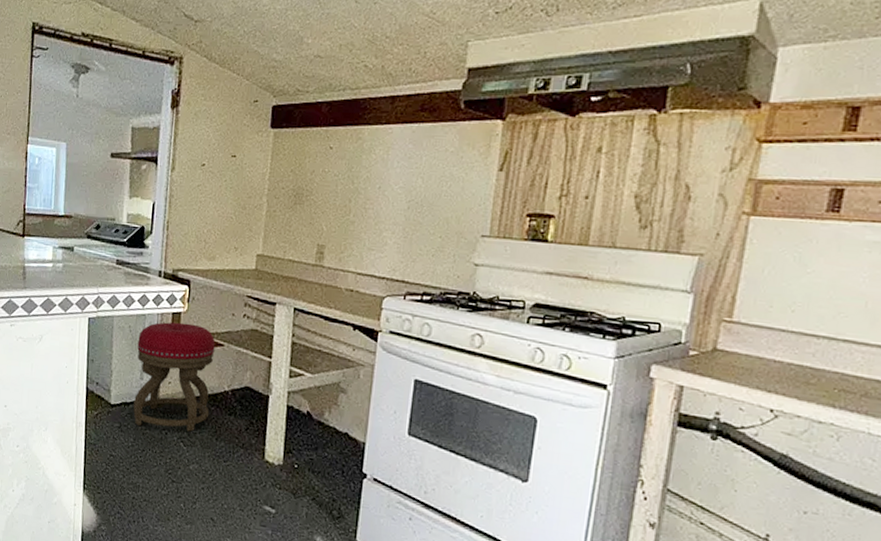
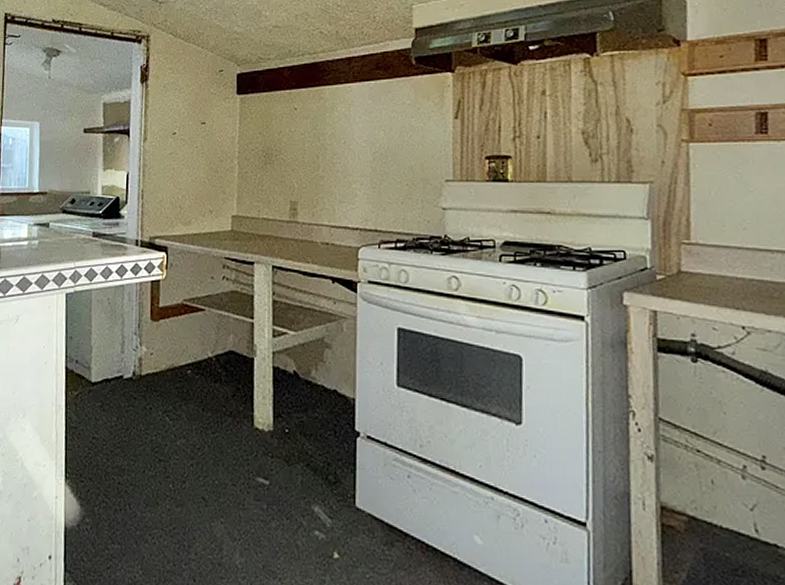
stool: present [133,322,215,432] -> none [115,290,196,404]

